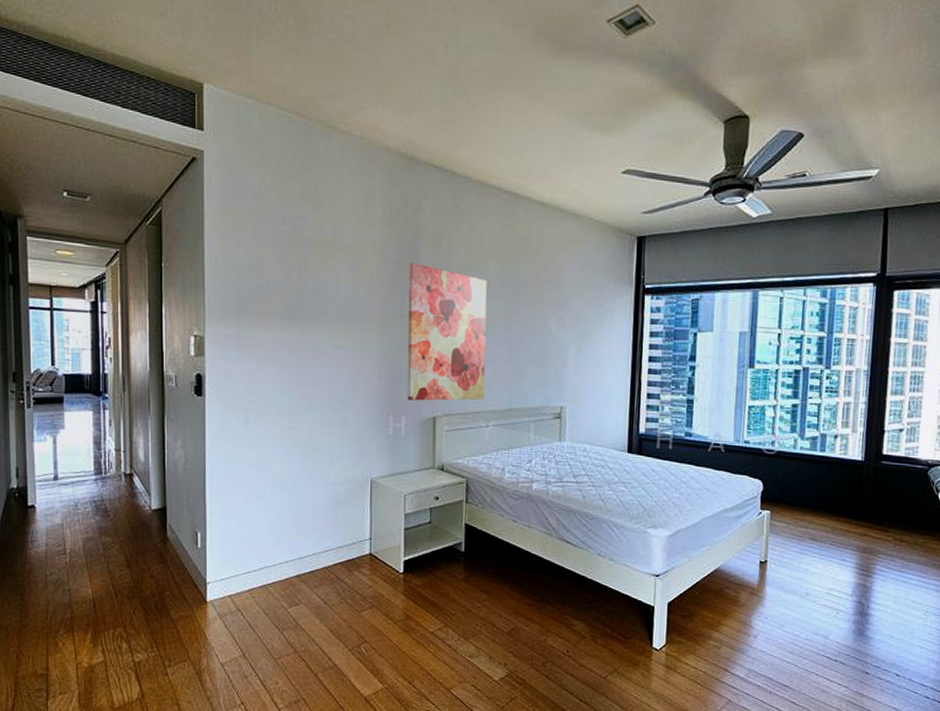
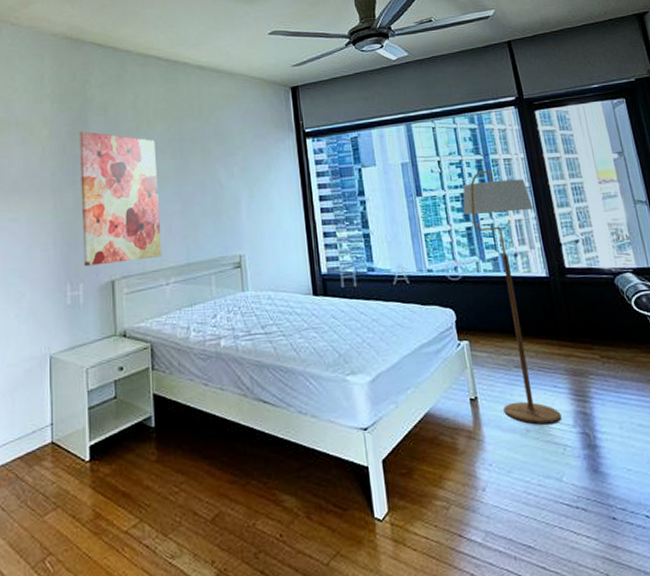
floor lamp: none [789,348,866,590] -> present [462,170,562,423]

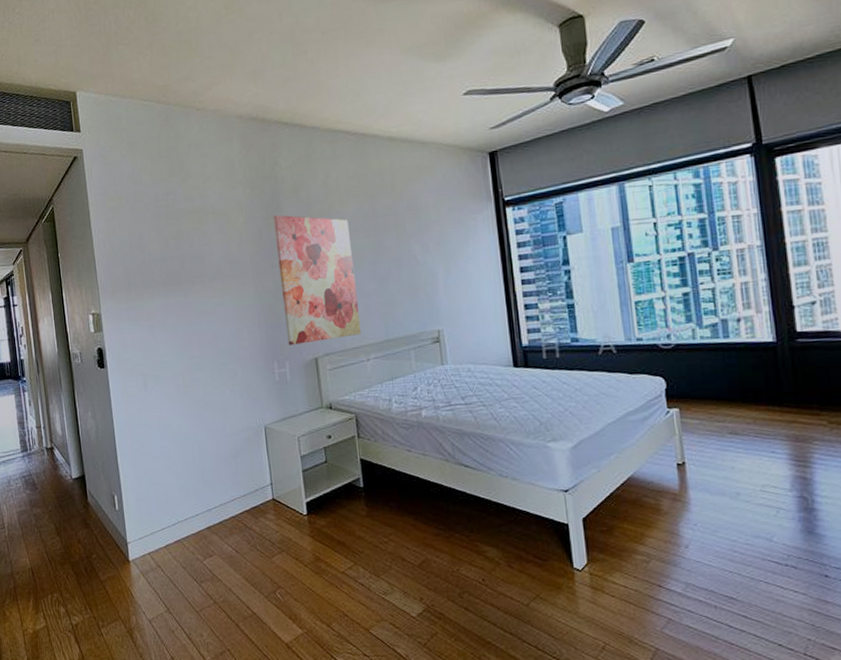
floor lamp: present [462,170,562,423] -> none [680,229,777,487]

